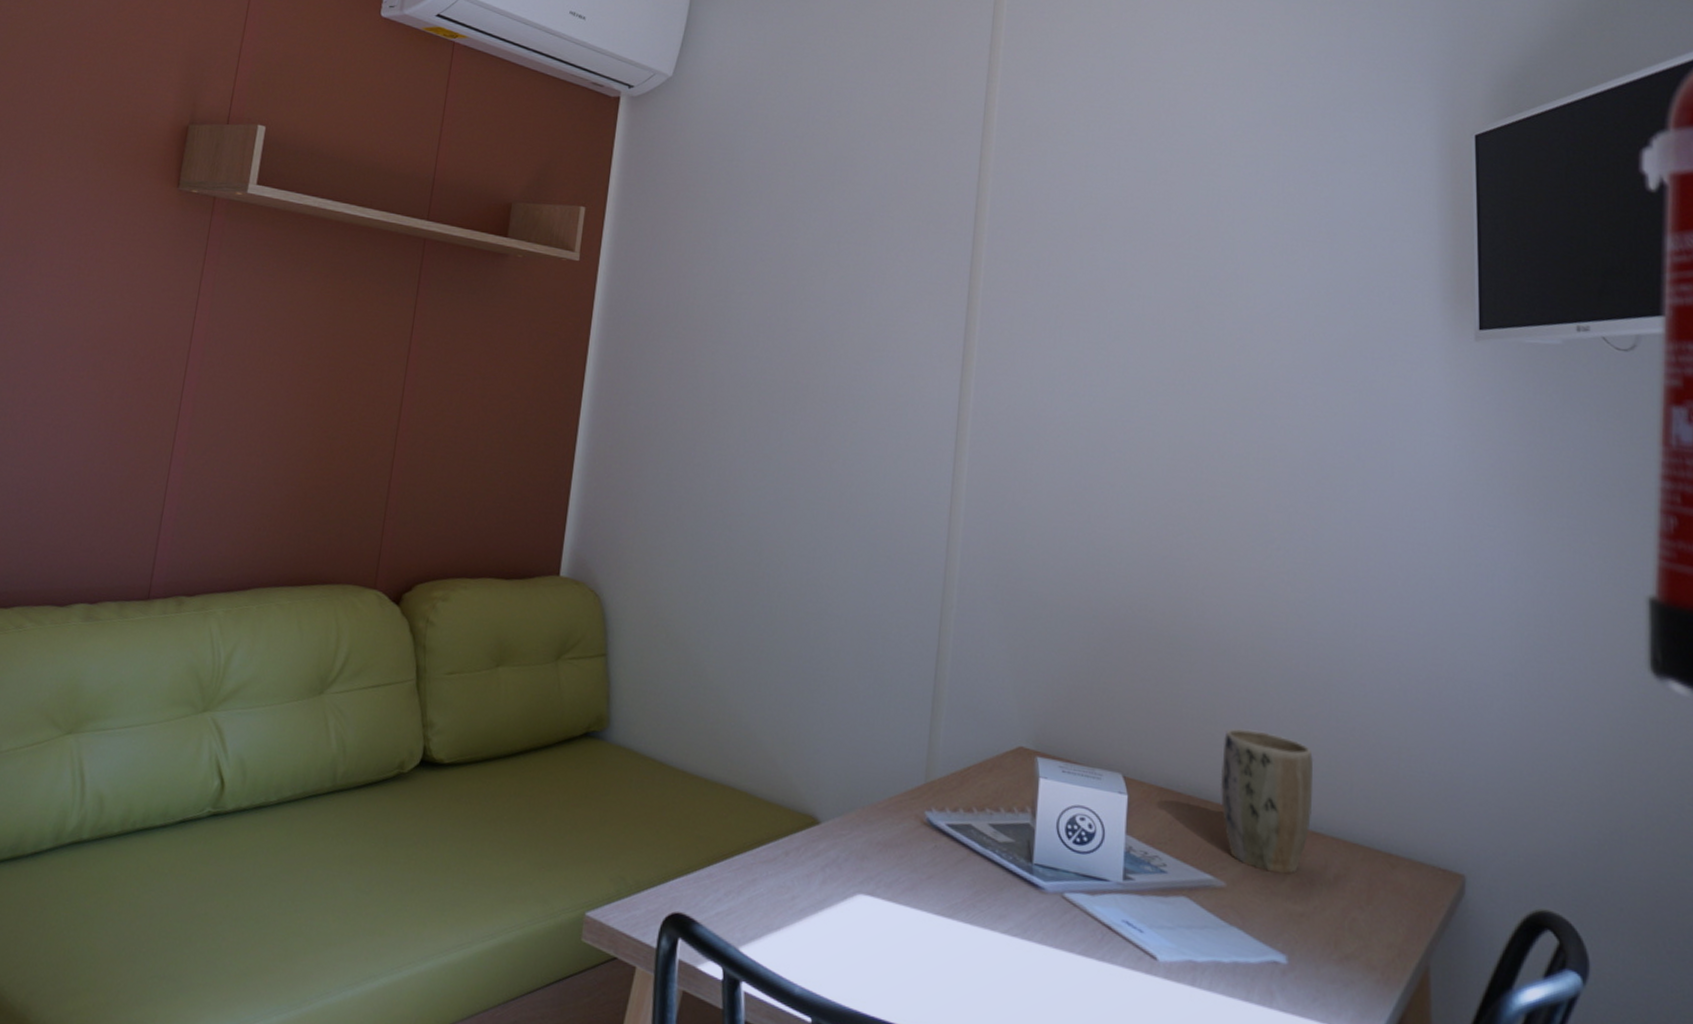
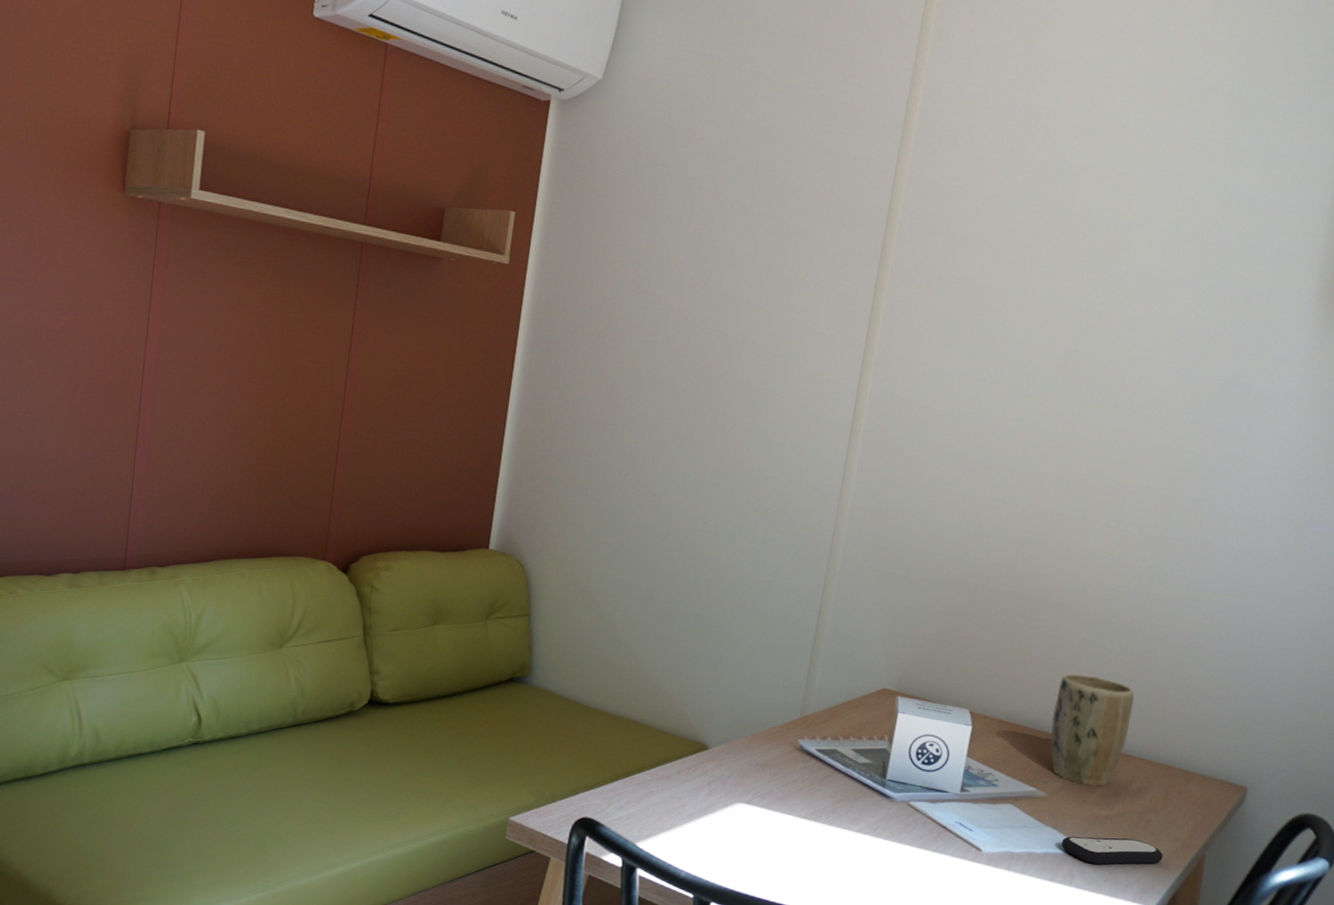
remote control: none [1252,940,1378,979] -> present [1061,836,1164,865]

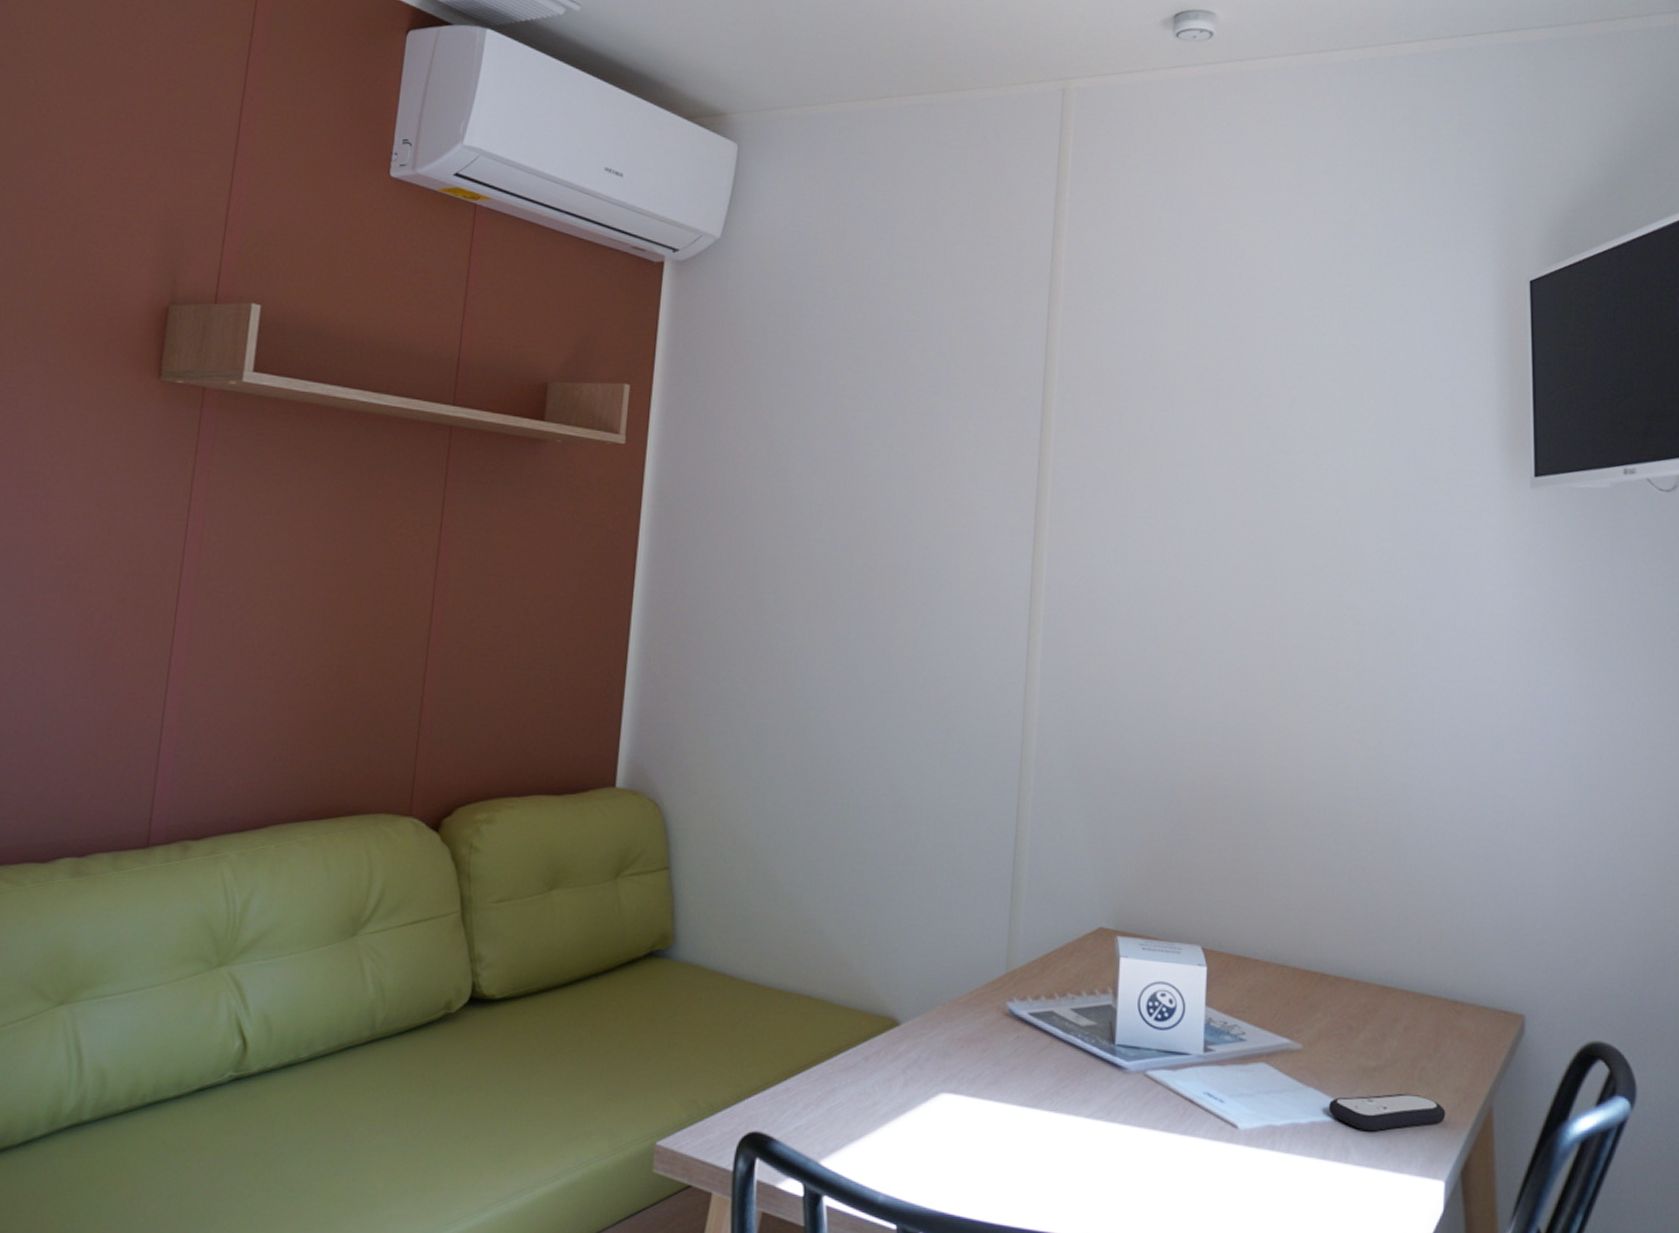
plant pot: present [1050,672,1135,788] -> none [1295,890,1384,1032]

